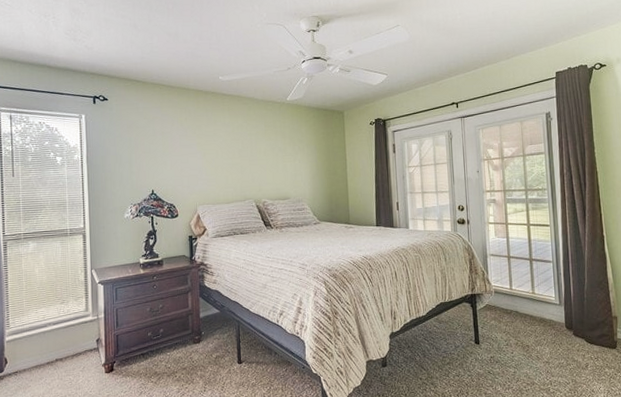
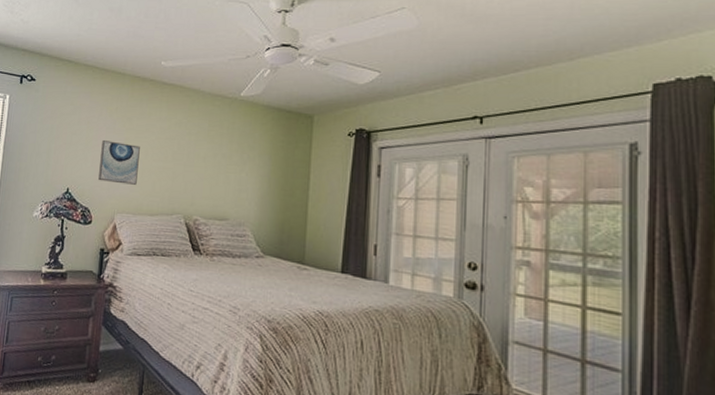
wall art: none [177,146,212,181] -> present [98,139,140,185]

